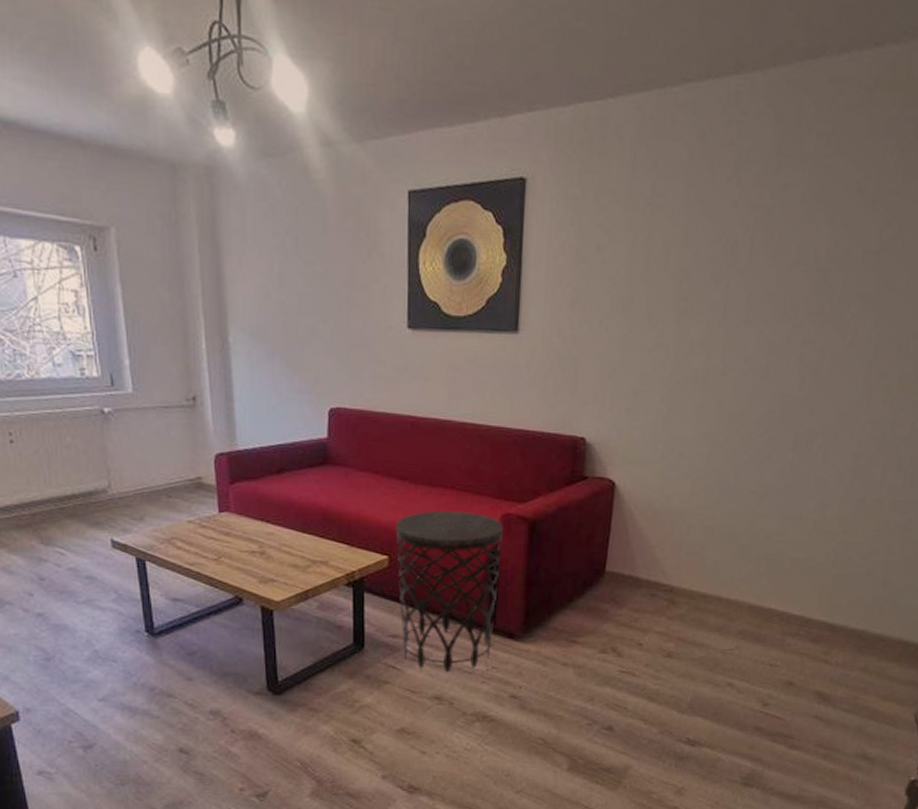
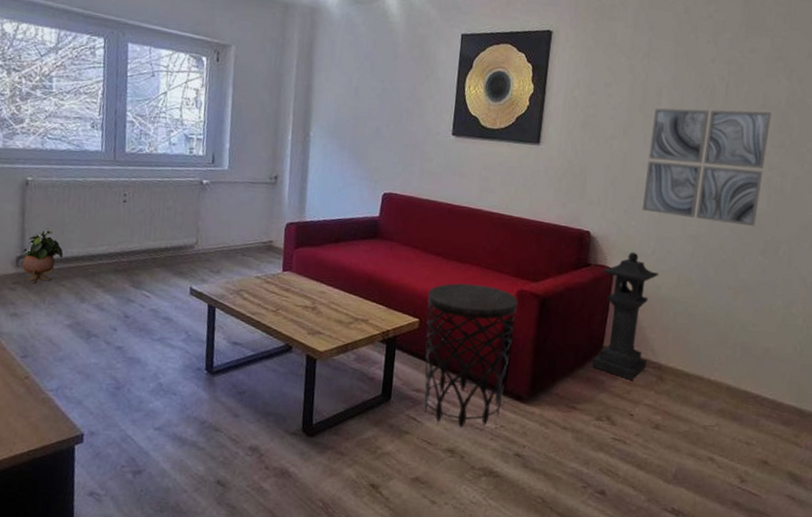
stone lantern: none [593,458,670,606] -> present [592,252,659,380]
wall art: none [647,269,808,418] -> present [641,108,772,227]

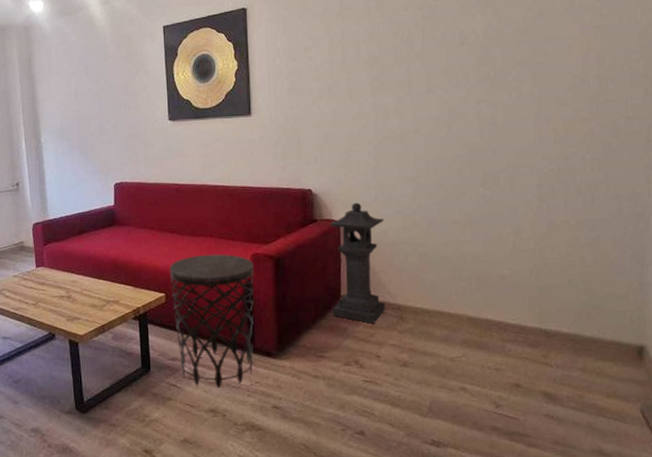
wall art: present [641,108,772,227] -> none [355,48,472,162]

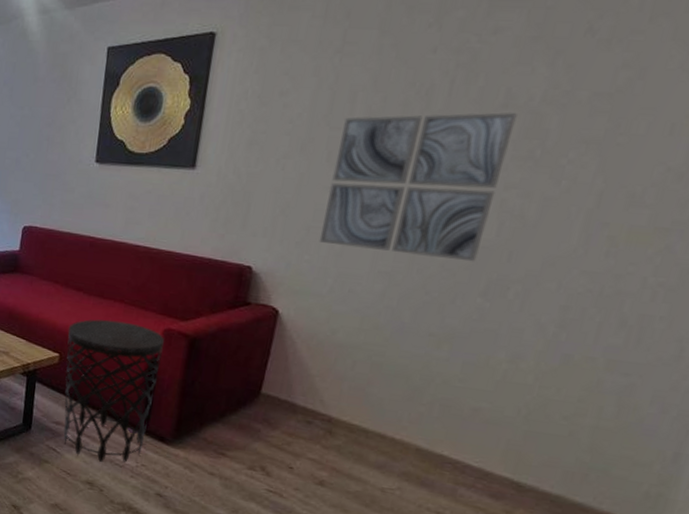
stone lantern: present [329,202,386,324] -> none [246,290,337,432]
wall art: none [355,48,472,162] -> present [319,112,517,262]

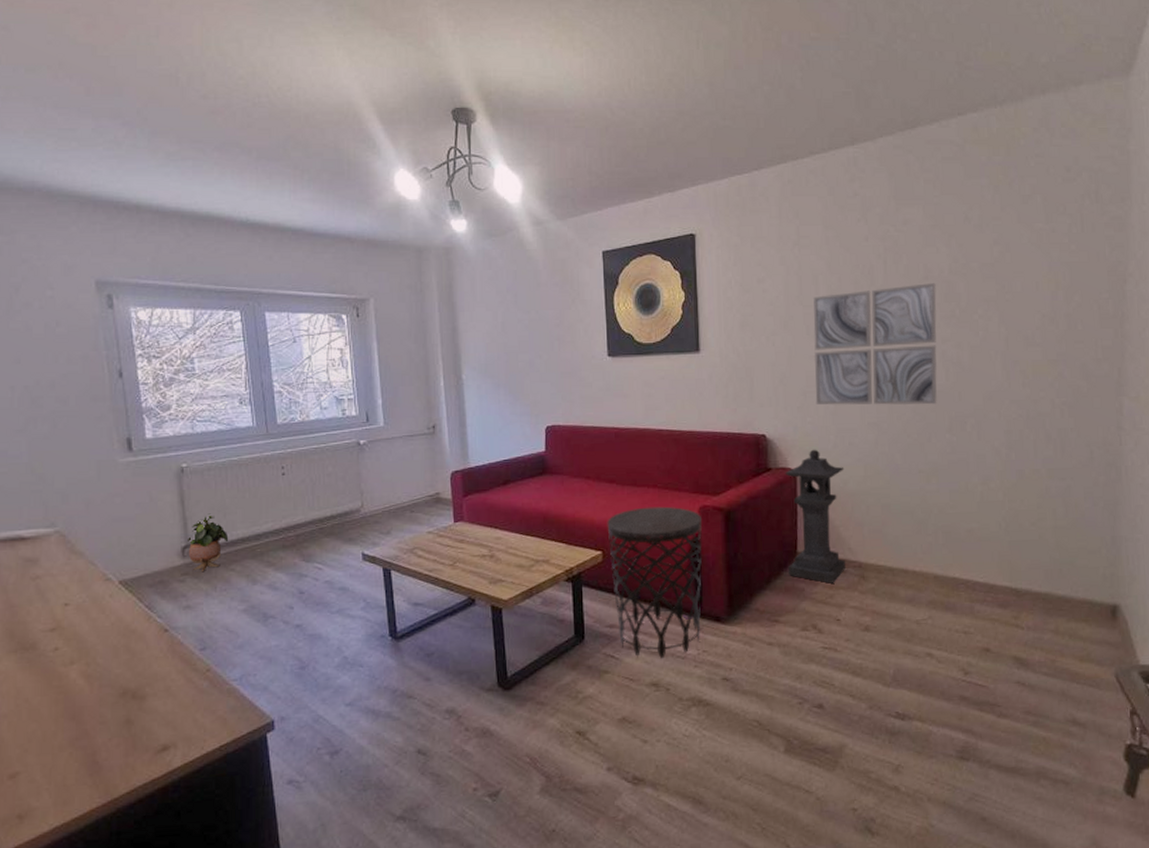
stone lantern: none [246,290,337,432] -> present [785,449,846,584]

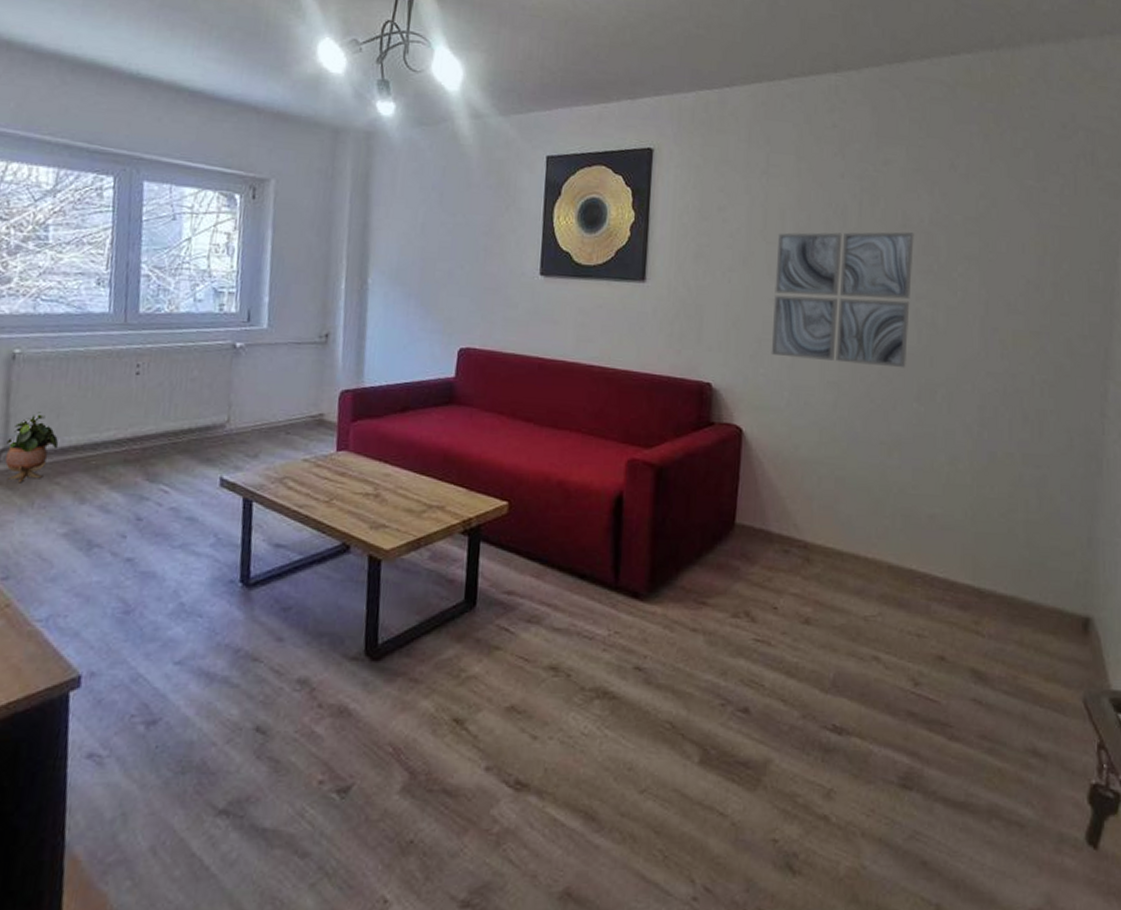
side table: present [607,506,702,658] -> none [516,454,629,637]
stone lantern: present [785,449,846,584] -> none [723,405,797,564]

